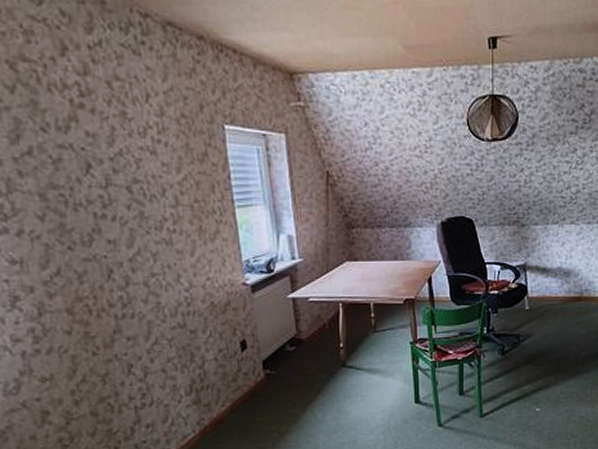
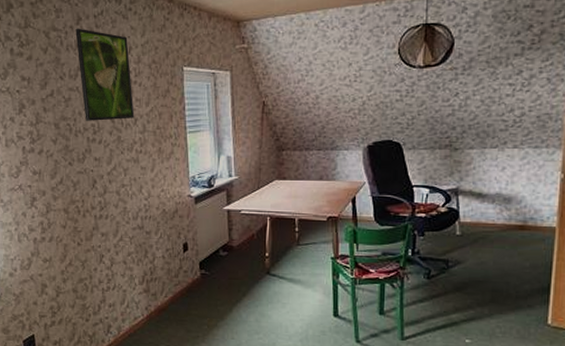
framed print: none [59,60,162,191] -> present [75,28,135,121]

